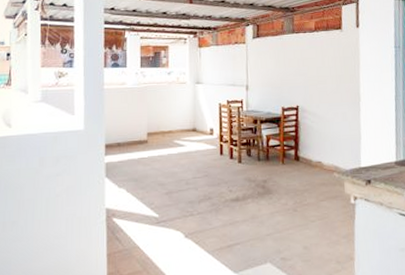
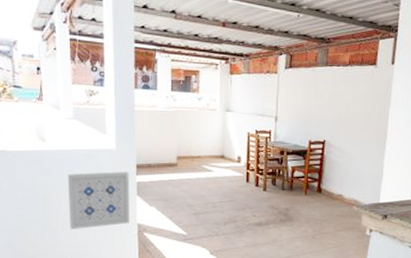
wall art: none [32,153,98,221] -> present [67,171,130,230]

